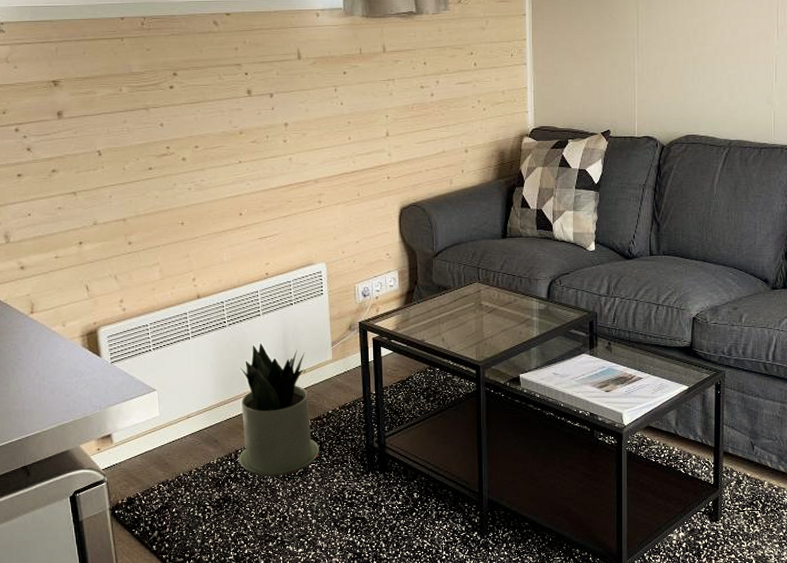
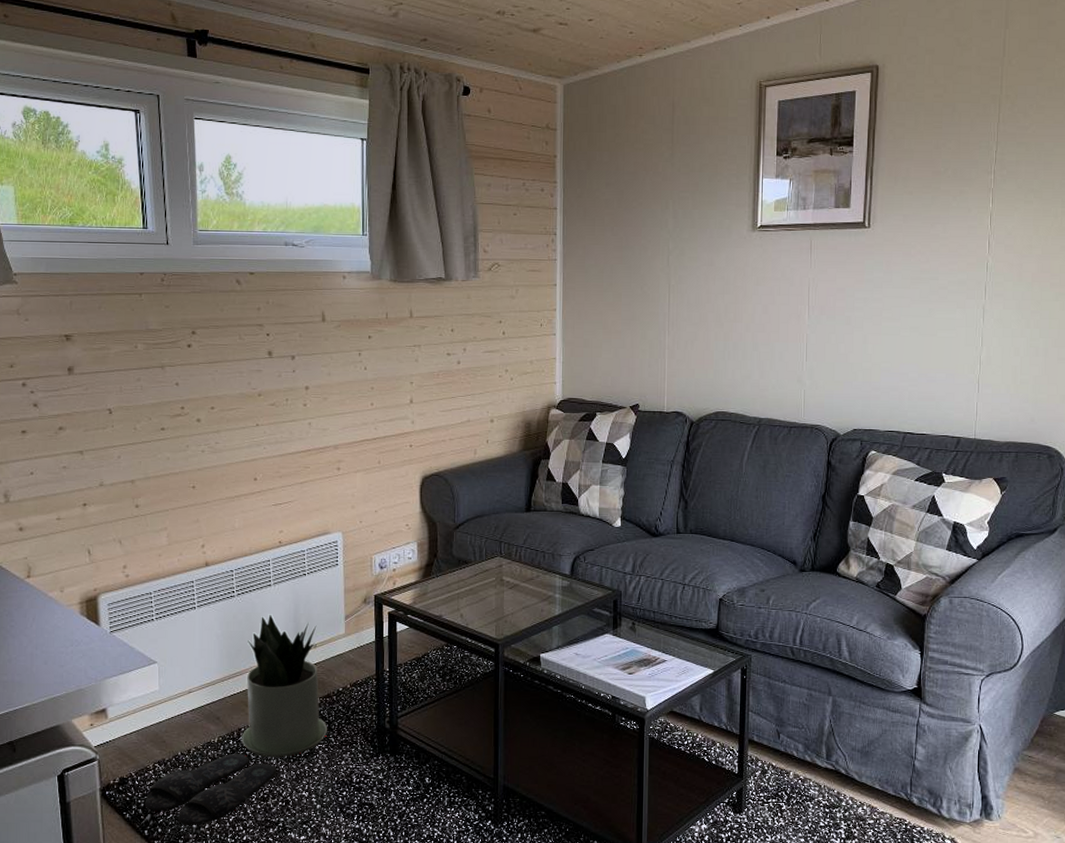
slippers: none [152,473,274,540] -> present [145,753,277,825]

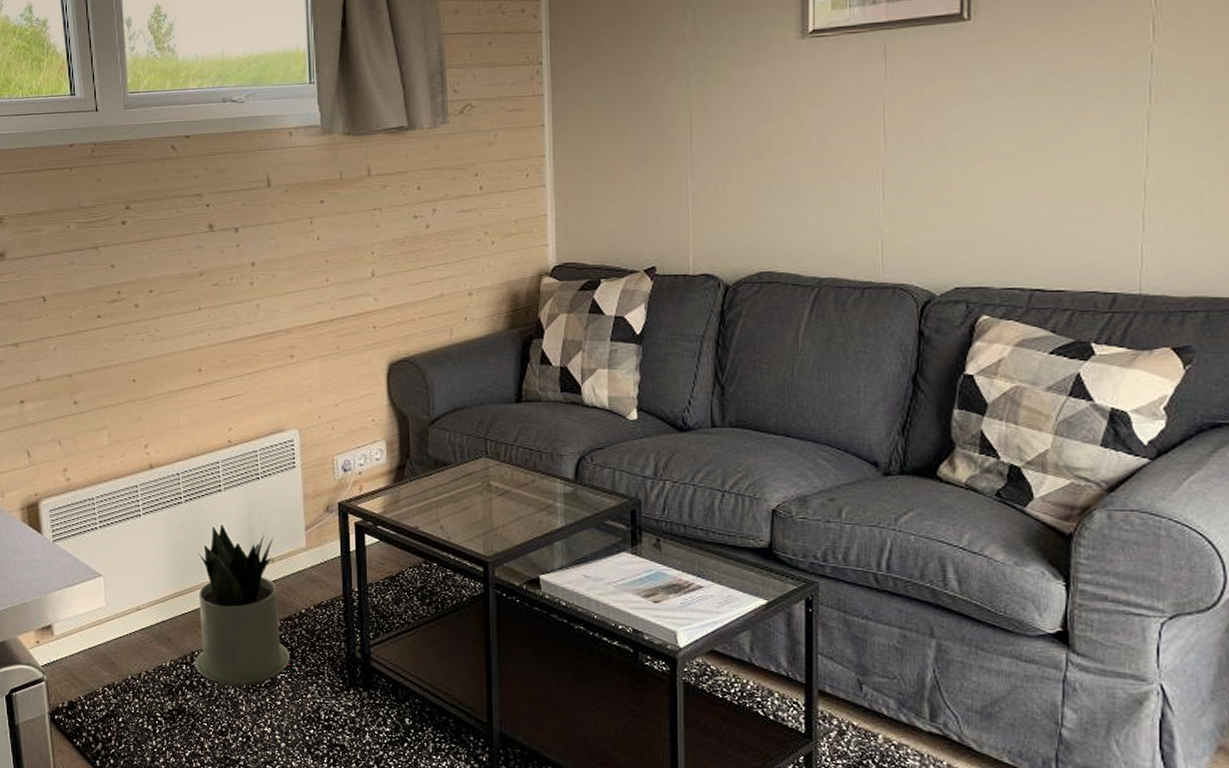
slippers: present [145,753,277,825] -> none [95,679,236,758]

